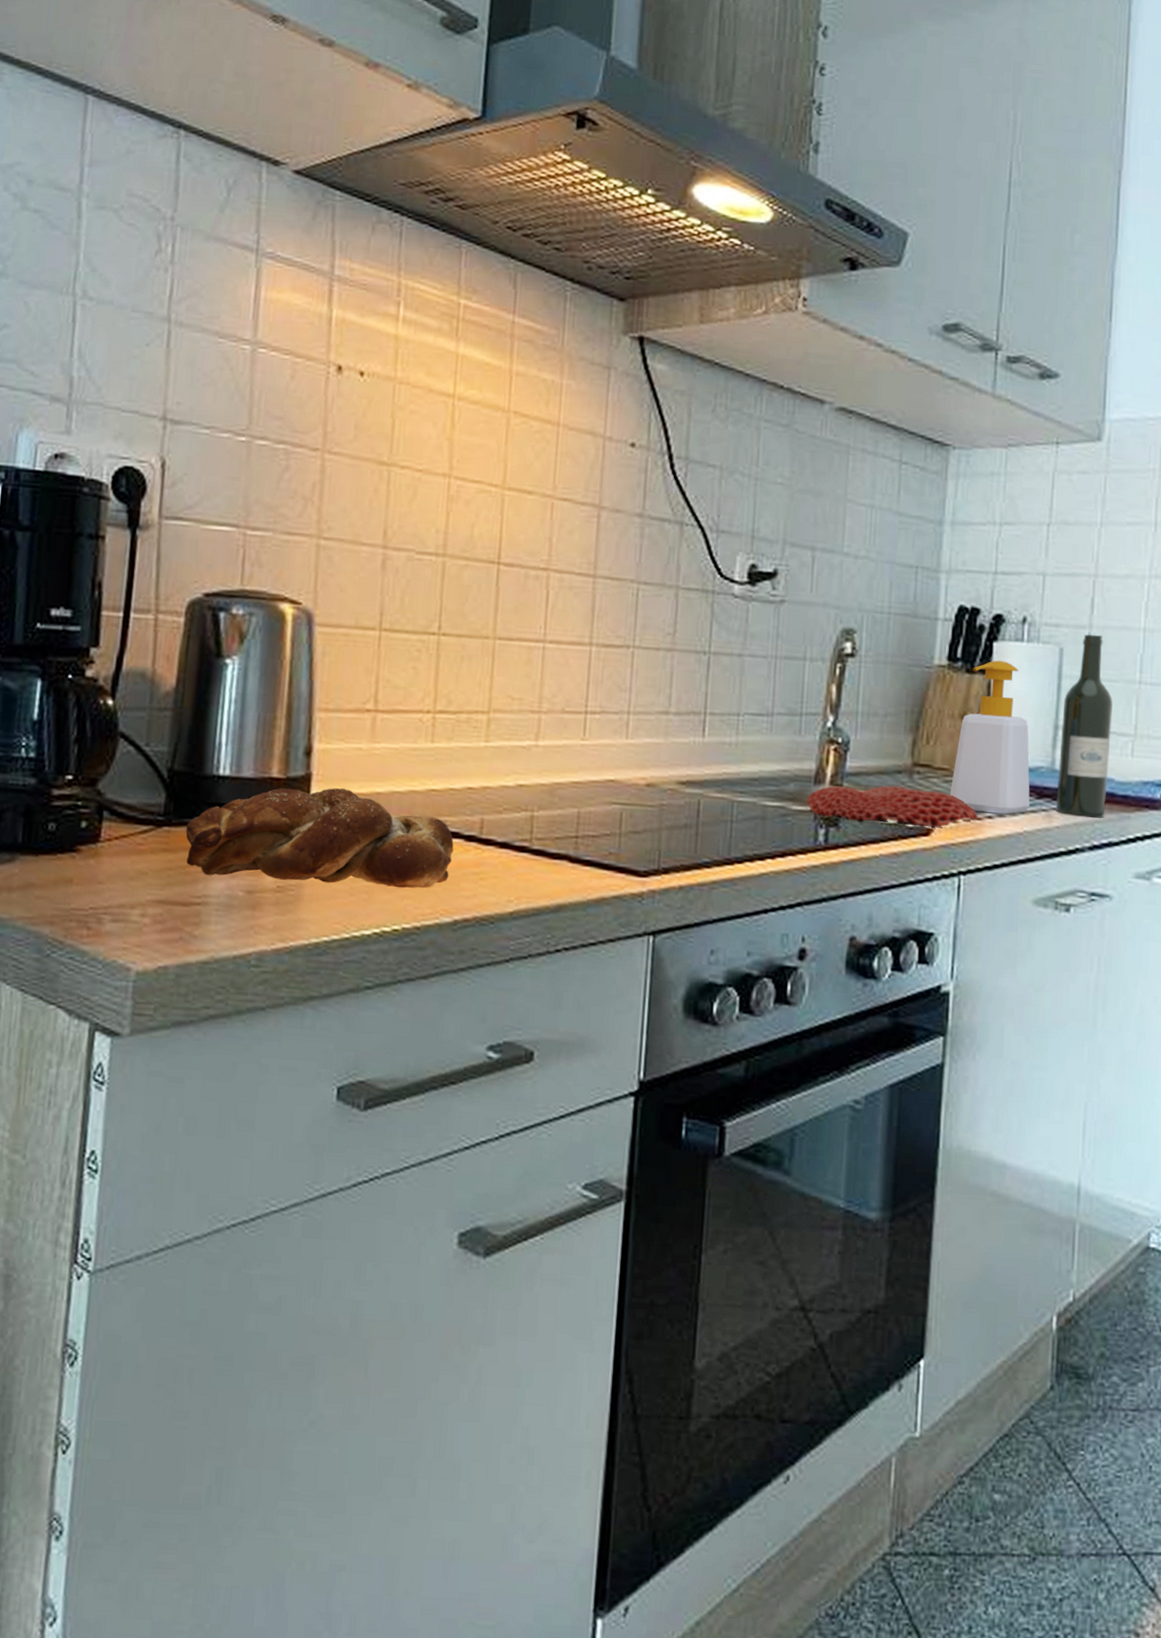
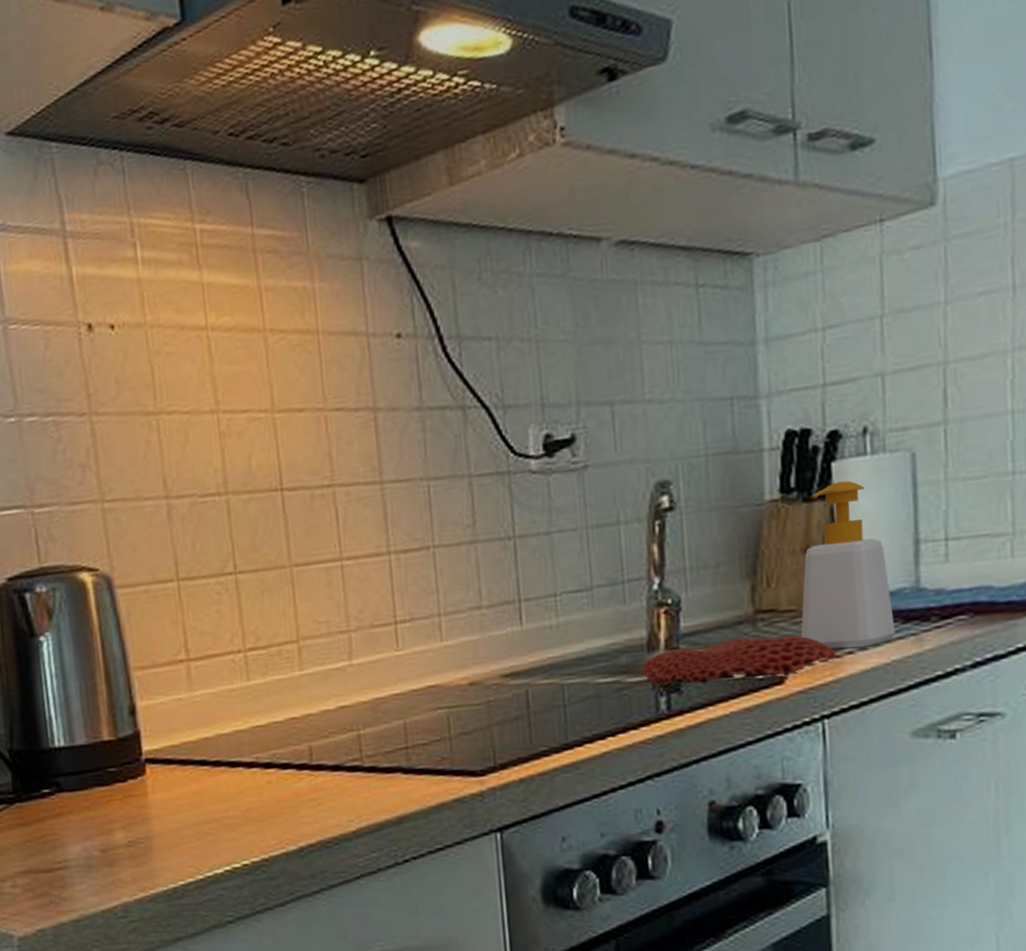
bread loaf: present [185,788,454,888] -> none [35,739,287,842]
wine bottle: present [1055,634,1113,819] -> none [922,429,987,636]

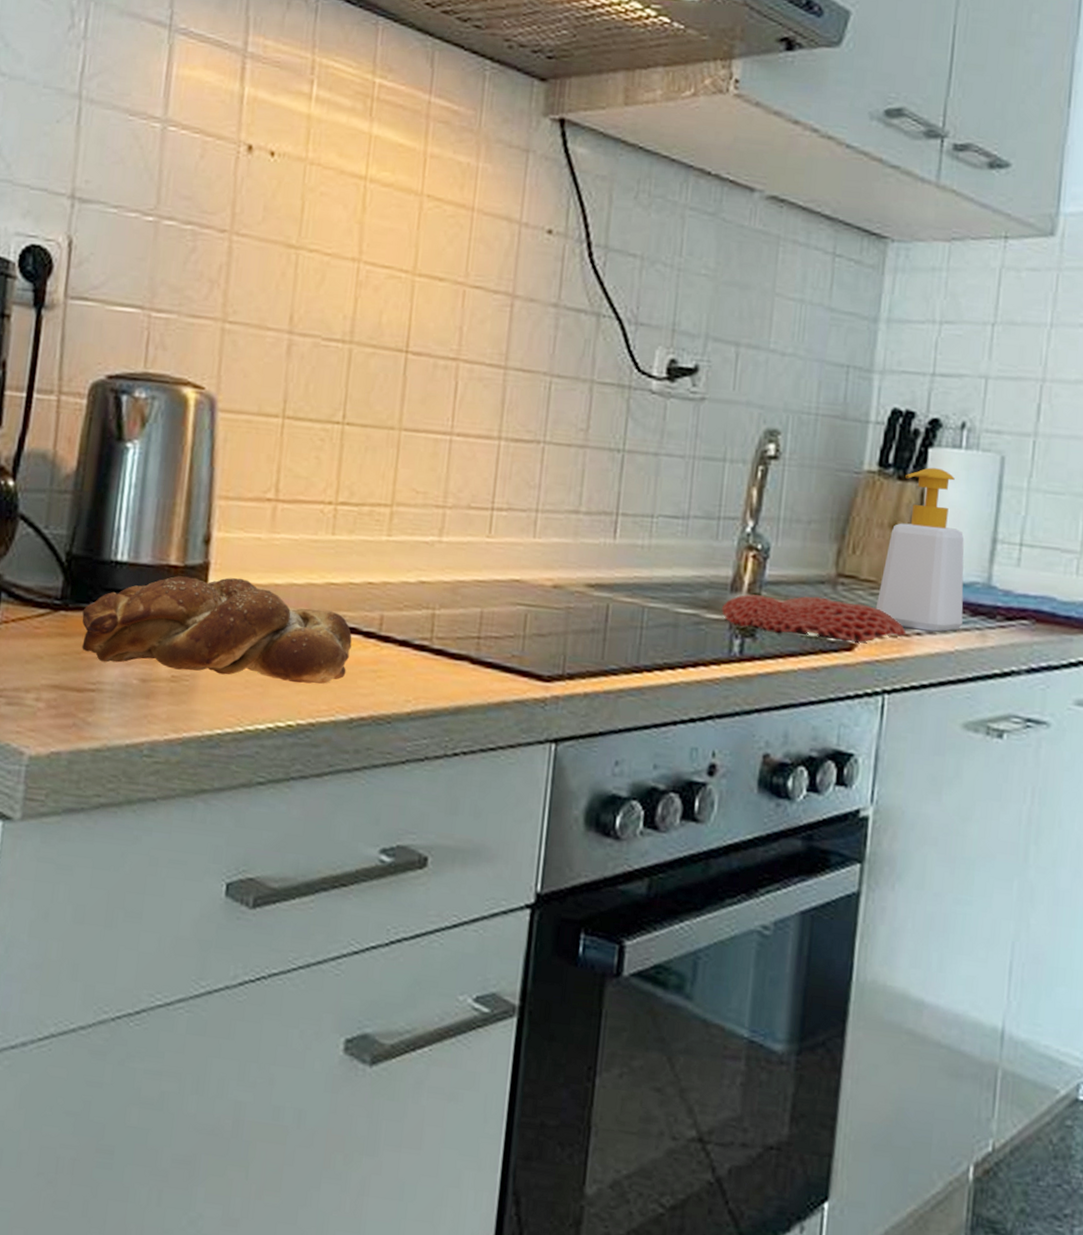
bread loaf: none [35,739,287,842] -> present [82,576,352,684]

